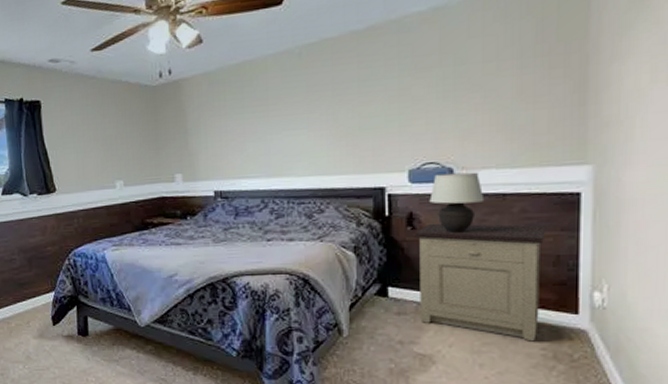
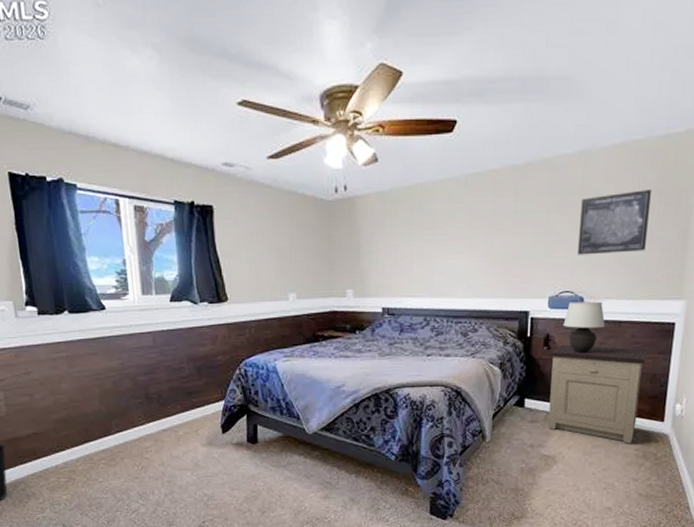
wall art: none [441,40,532,121] -> present [578,190,653,255]

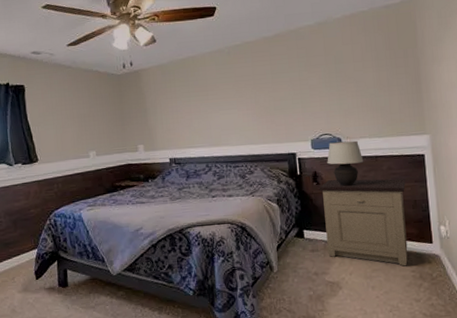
wall art: present [578,190,653,255] -> none [326,48,387,104]

